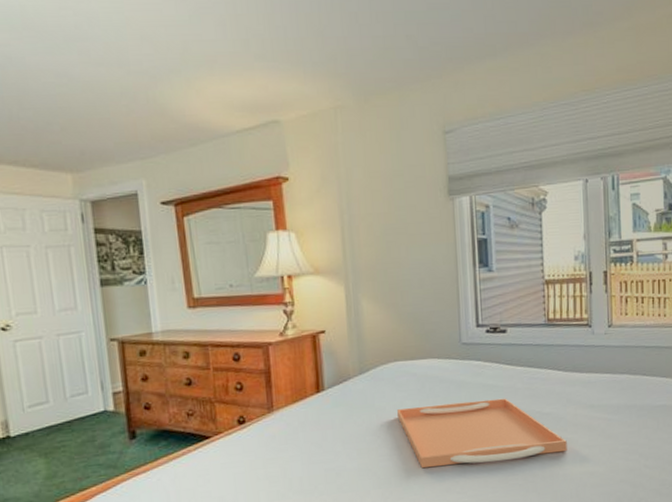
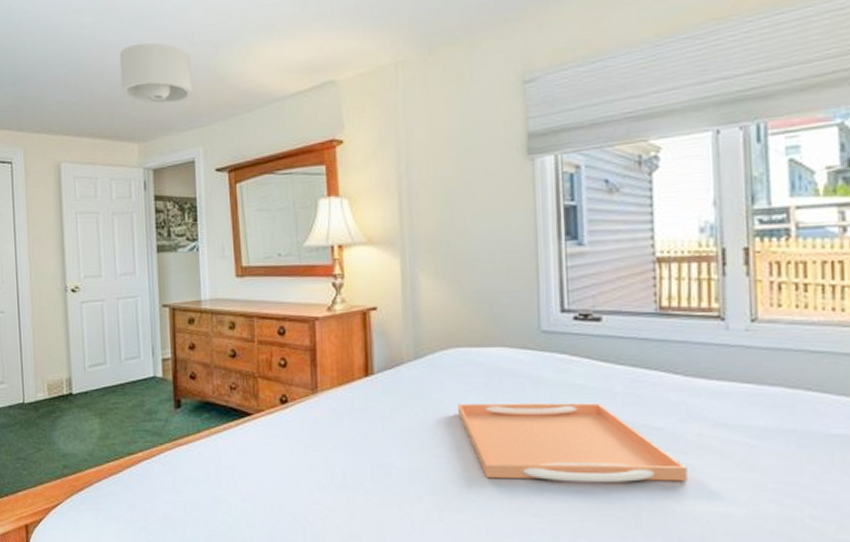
ceiling light: none [42,67,131,133] -> present [119,43,192,104]

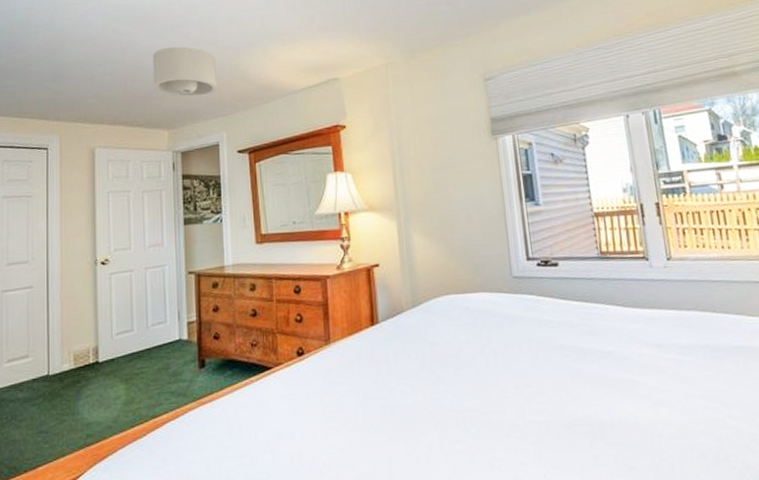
serving tray: present [458,403,688,483] -> none [451,334,636,409]

